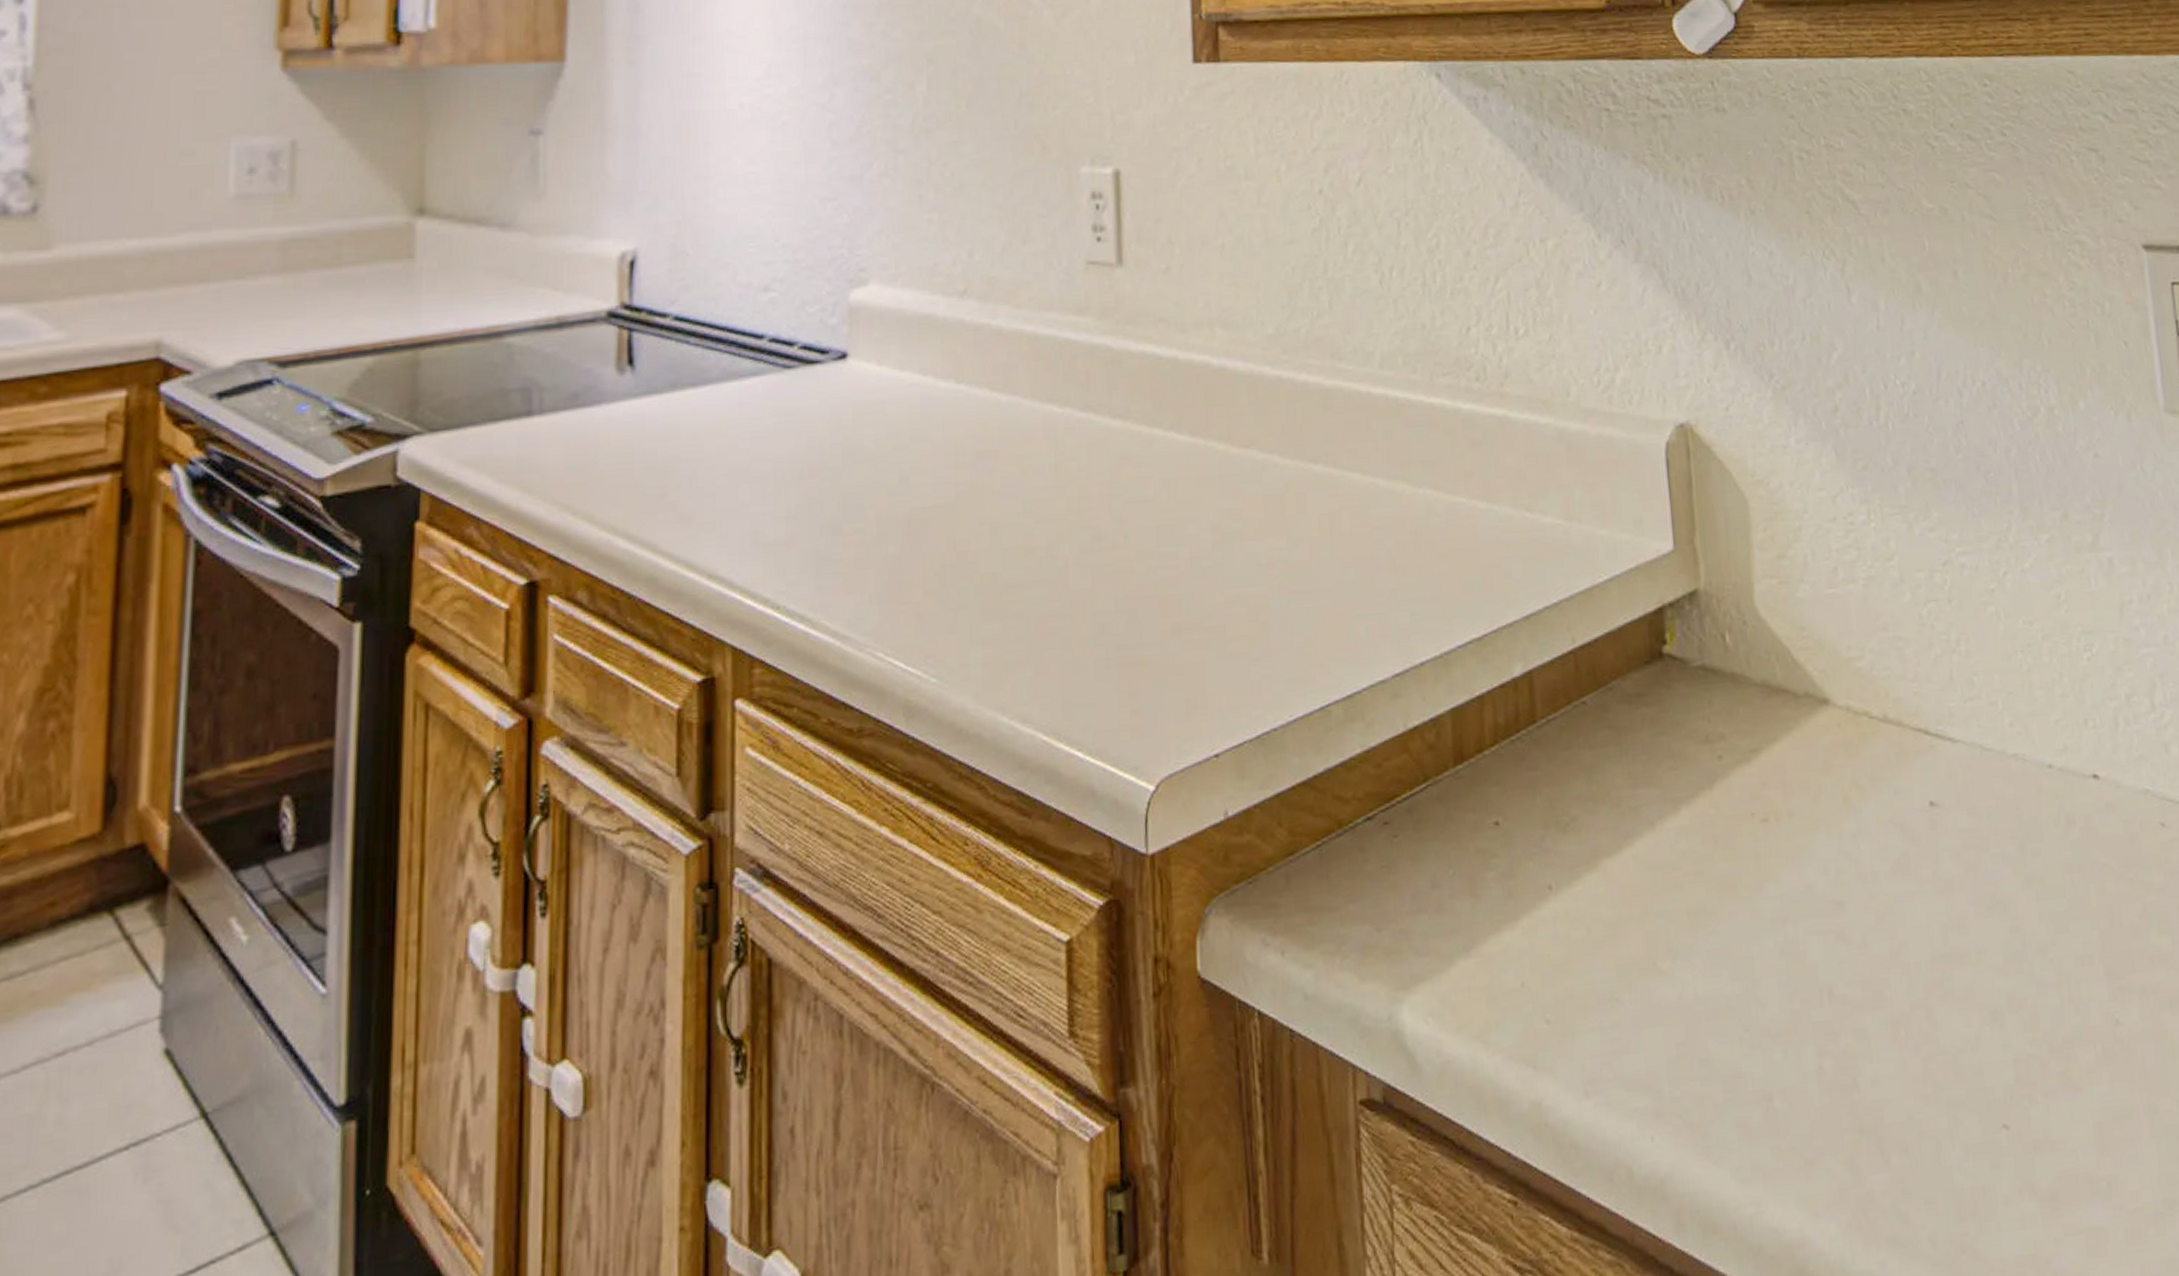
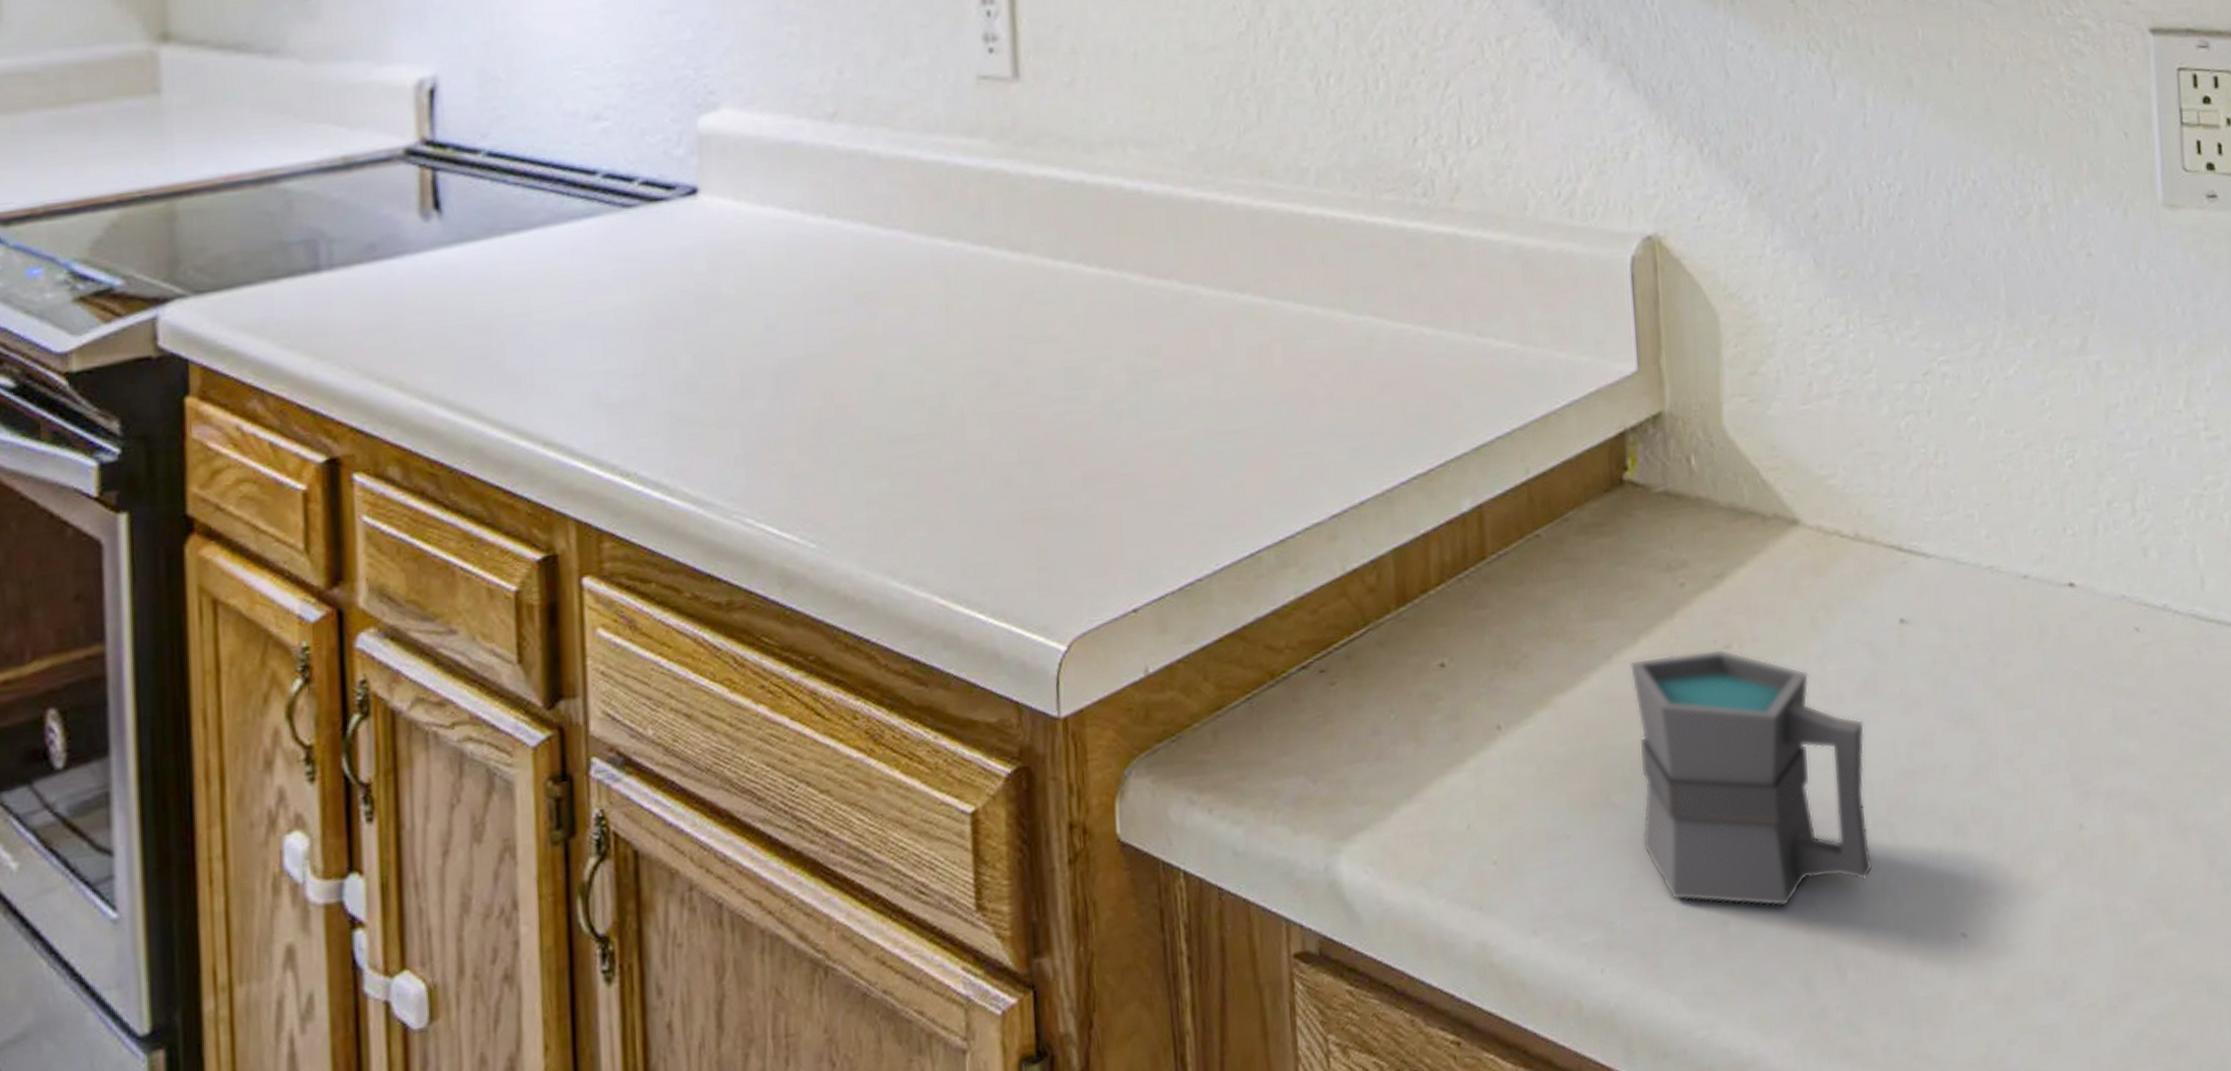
mug: none [1672,821,1913,1086] -> present [1629,648,1873,907]

